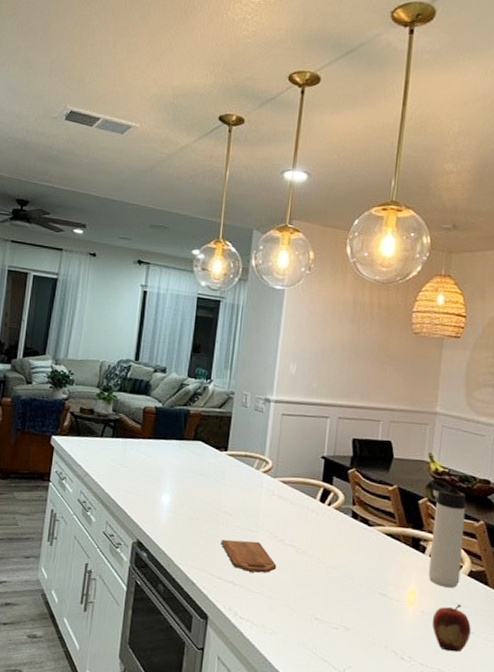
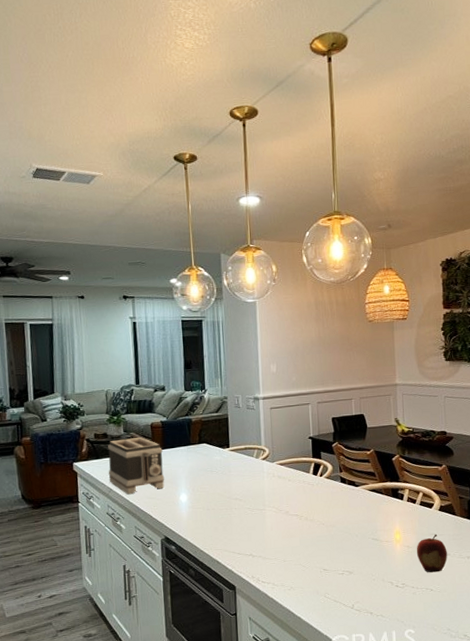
toaster: none [86,419,152,485] -> present [108,437,165,495]
cutting board: present [221,539,277,573] -> none [236,517,286,544]
thermos bottle: present [428,480,466,588] -> none [399,439,434,523]

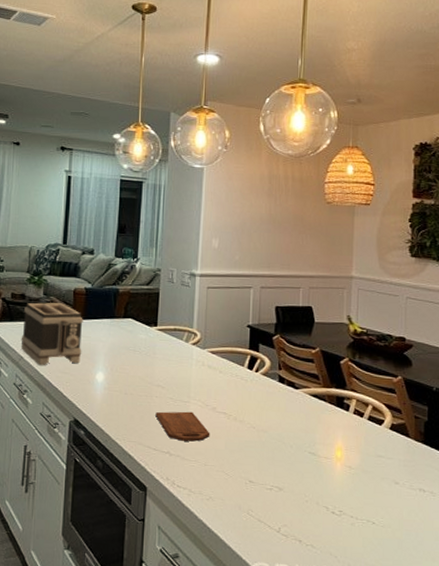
cutting board: none [236,517,286,544] -> present [155,411,210,442]
fruit: present [416,534,447,573] -> none [359,456,396,503]

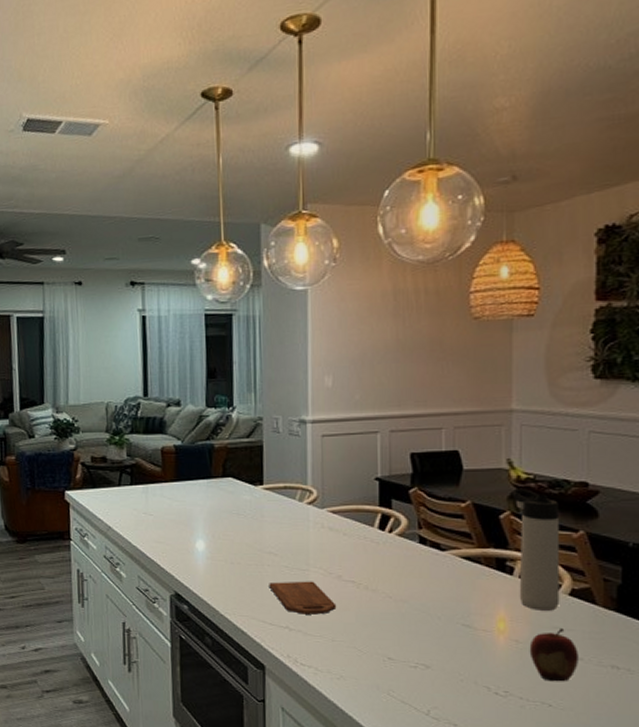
toaster: present [20,302,83,366] -> none [106,465,177,536]
thermos bottle: none [350,340,385,442] -> present [512,489,560,611]
fruit: none [359,456,396,503] -> present [529,627,578,682]

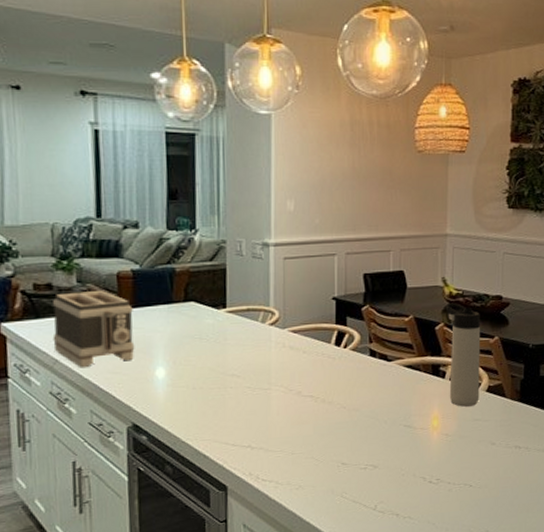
toaster: none [106,465,177,536] -> present [52,291,135,368]
cutting board: present [269,581,337,615] -> none [231,399,296,432]
fruit: present [529,627,578,682] -> none [456,419,492,466]

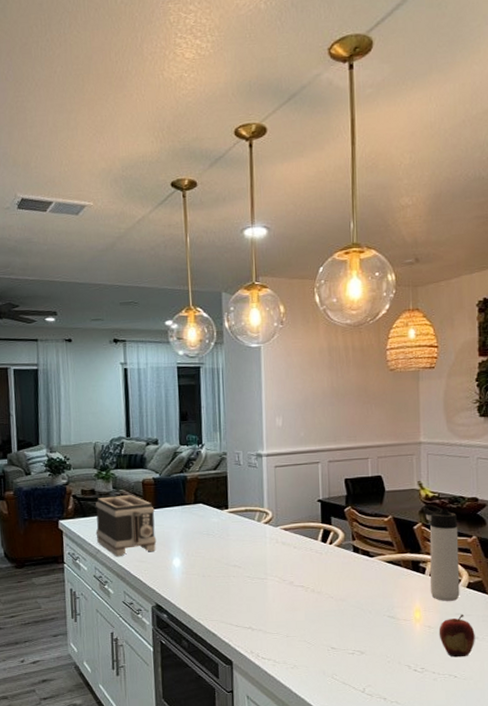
fruit: none [456,419,492,466] -> present [438,614,475,658]

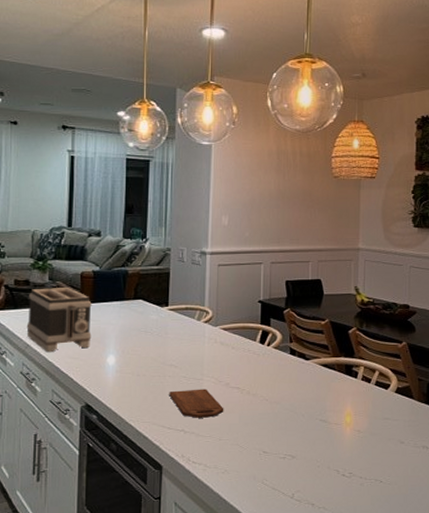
cutting board: none [234,587,290,616] -> present [169,389,224,418]
thermos bottle: present [422,505,460,601] -> none [358,310,390,406]
fruit: present [438,614,475,658] -> none [367,418,401,462]

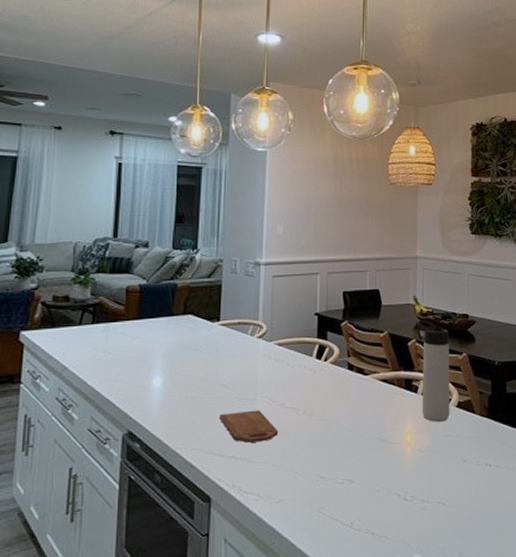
toaster: present [26,288,92,353] -> none [64,303,137,376]
thermos bottle: none [358,310,390,406] -> present [417,321,450,422]

